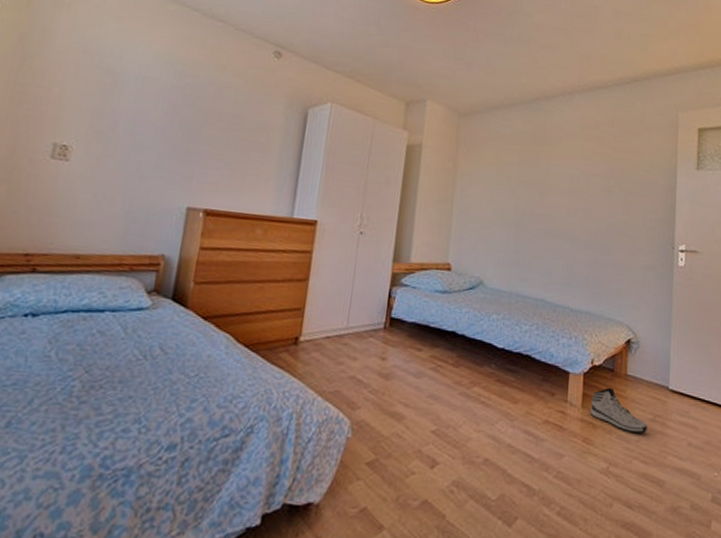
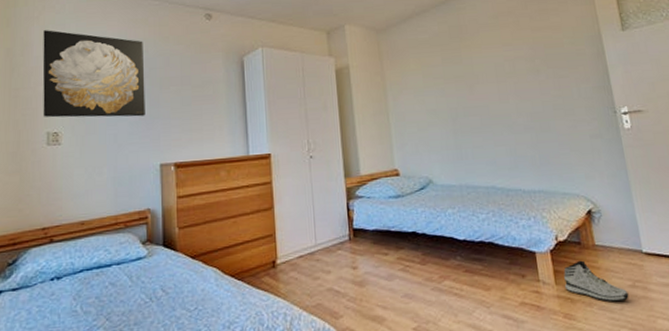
wall art: none [52,22,195,150] -> present [42,30,145,118]

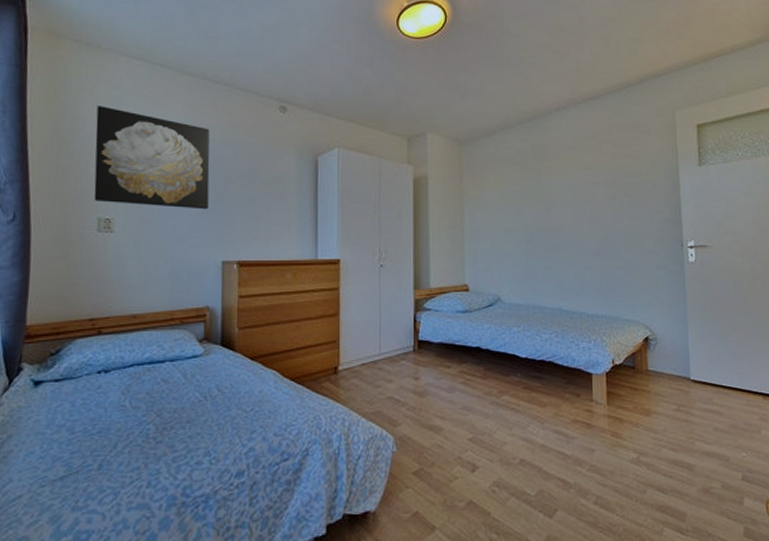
sneaker: present [563,260,629,302] -> none [615,383,673,424]

